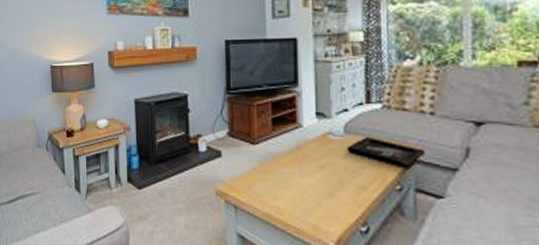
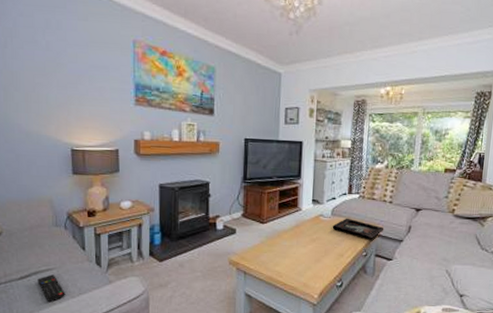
remote control: none [23,199,48,229] -> present [37,274,65,302]

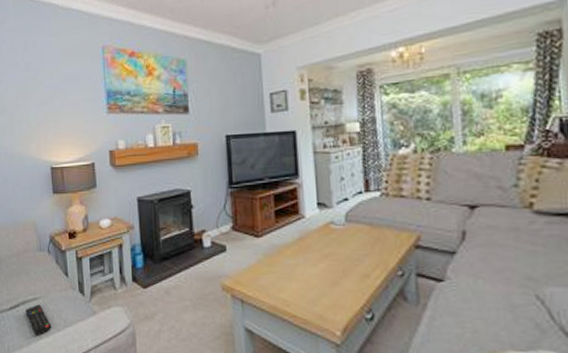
decorative tray: present [332,218,384,240] -> none [348,224,425,253]

